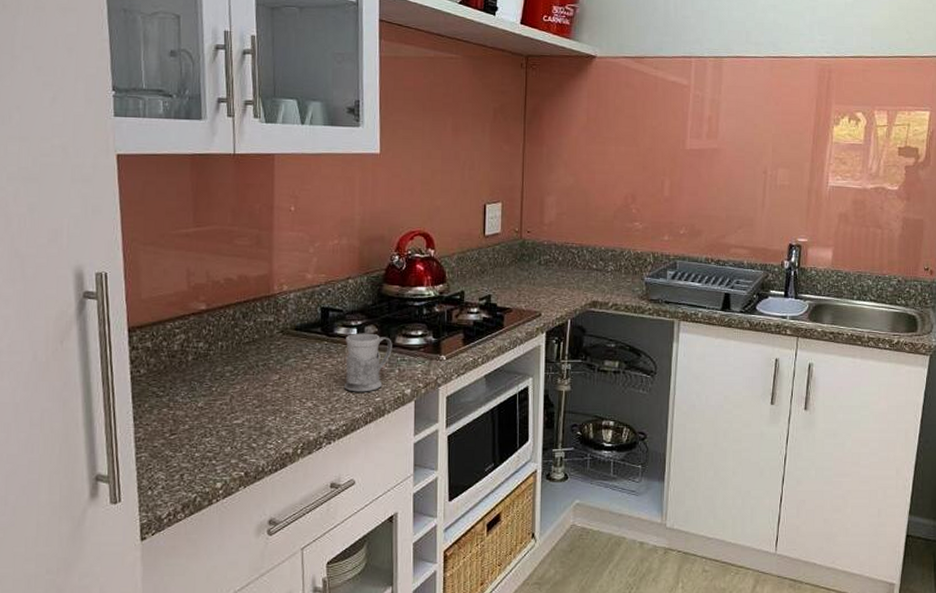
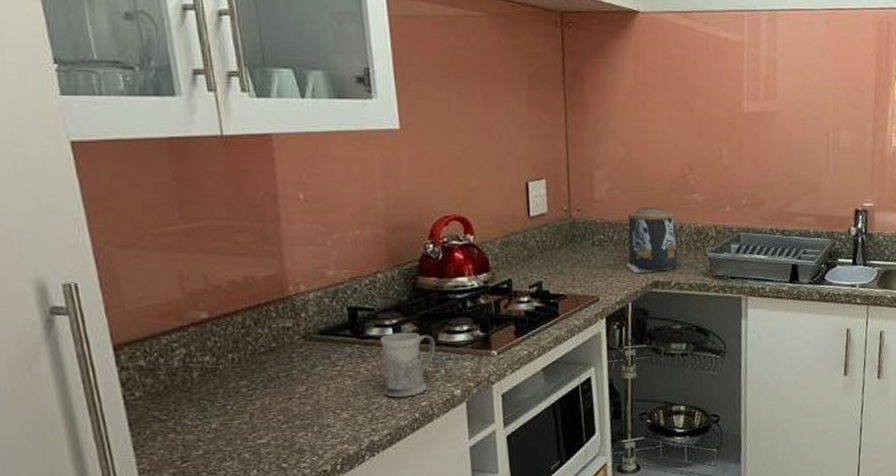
canister: none [569,232,617,293] -> present [626,207,678,274]

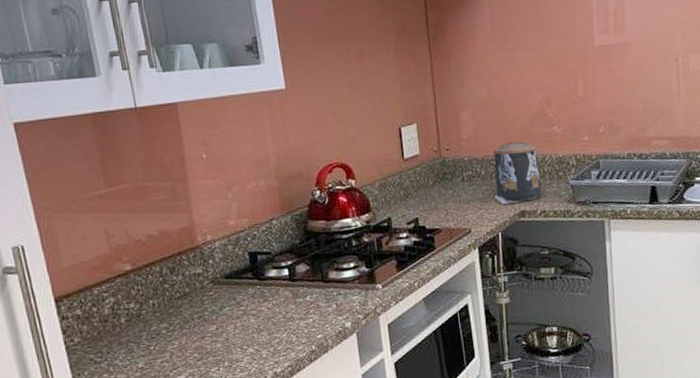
mug: present [380,332,436,398] -> none [278,271,327,333]

